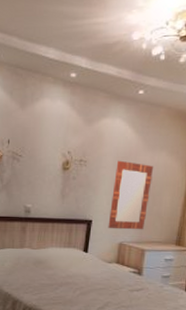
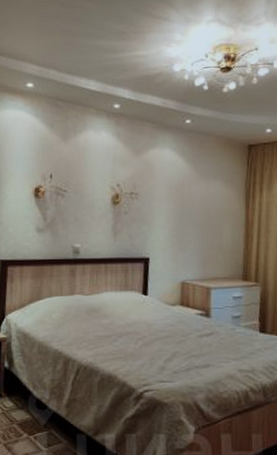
home mirror: present [108,160,154,230] -> none [167,191,210,267]

